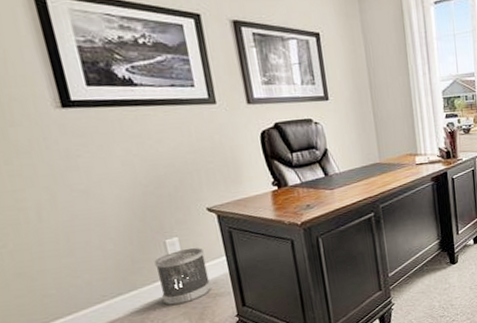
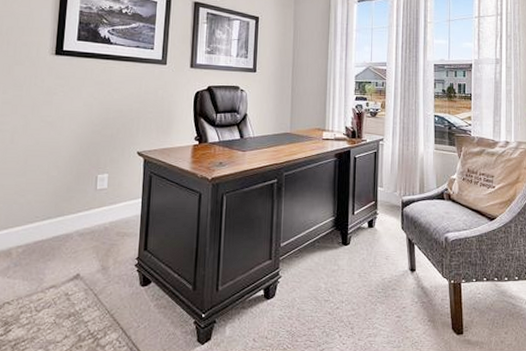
wastebasket: present [154,247,211,306] -> none [81,185,125,238]

